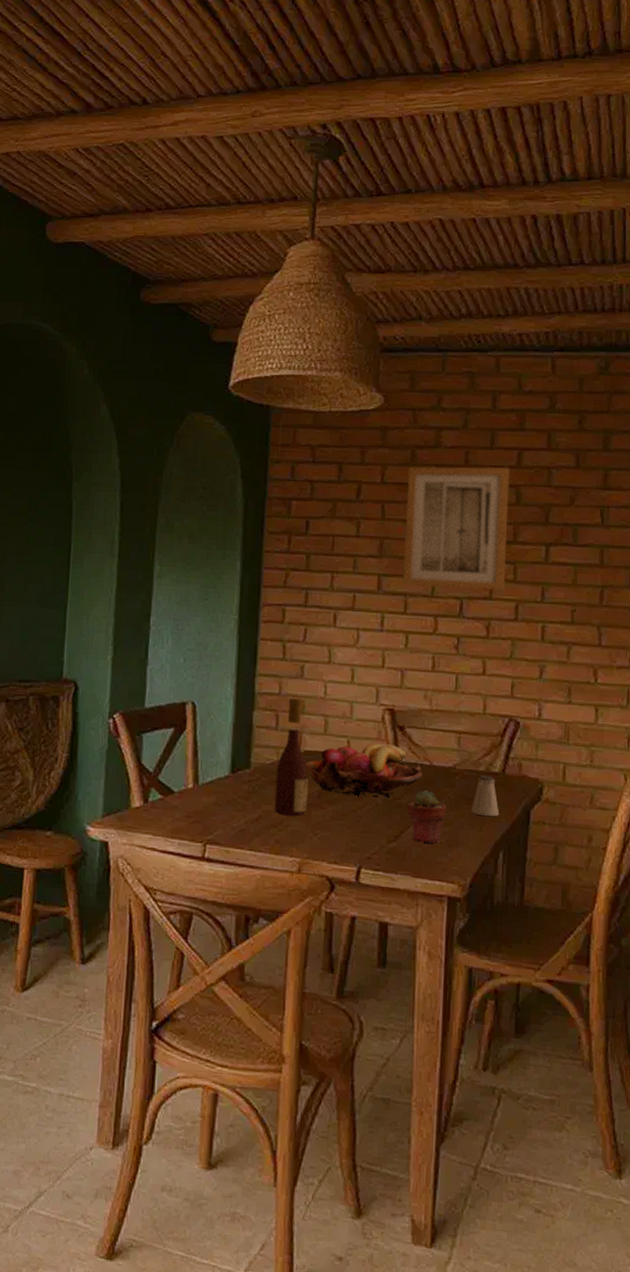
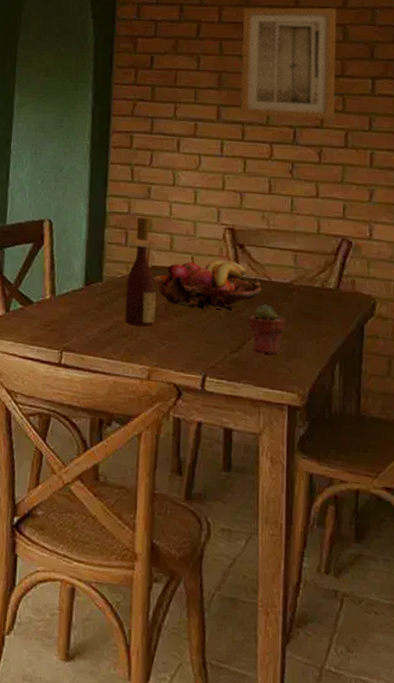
saltshaker: present [471,775,500,817] -> none [308,291,335,331]

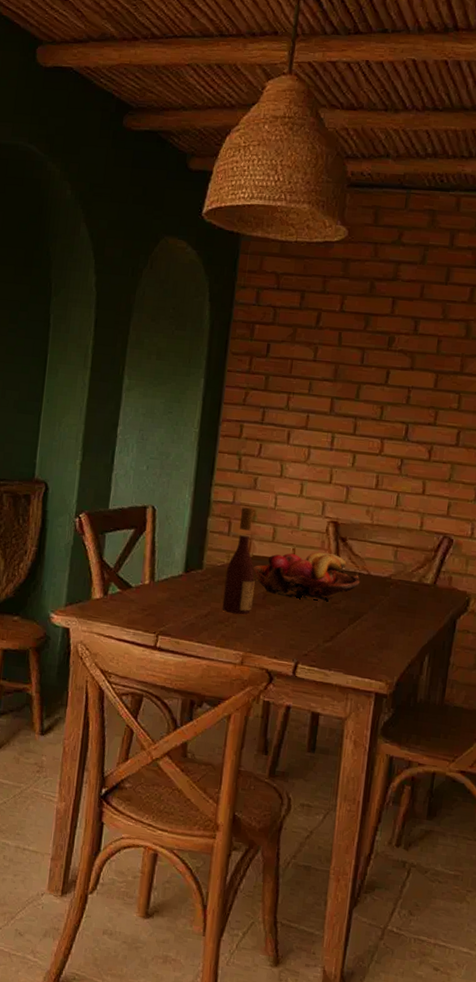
wall art: present [240,7,337,120] -> none [354,297,462,418]
potted succulent: present [248,304,285,355] -> none [343,597,380,645]

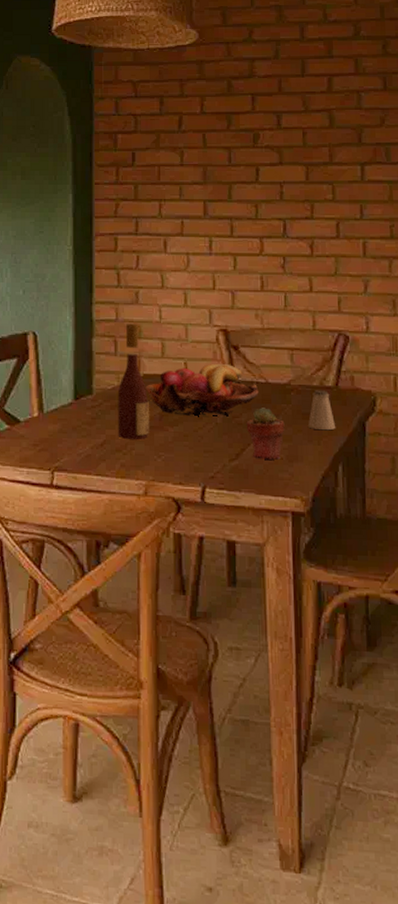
potted succulent: none [343,597,380,645] -> present [246,408,285,460]
saltshaker: none [402,586,428,624] -> present [308,390,336,431]

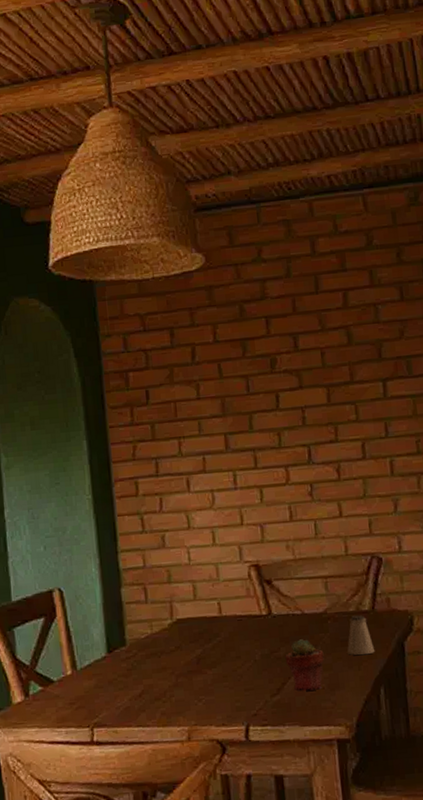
wine bottle: present [117,324,149,441] -> none [152,568,188,688]
fruit basket: present [145,363,259,416] -> none [179,599,296,657]

